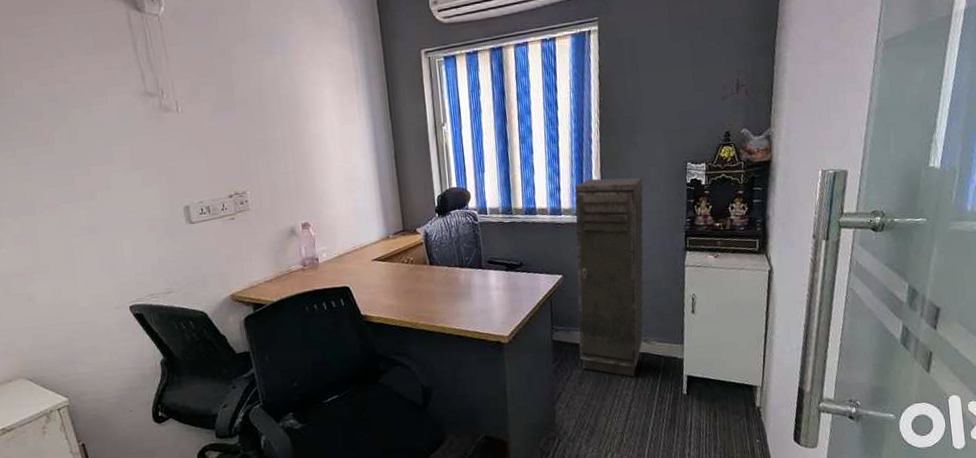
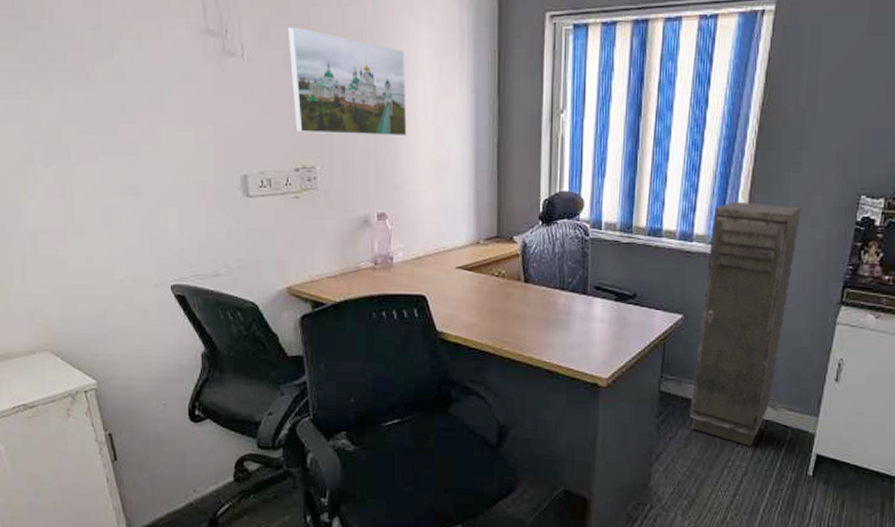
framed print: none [213,82,320,166] -> present [287,26,407,137]

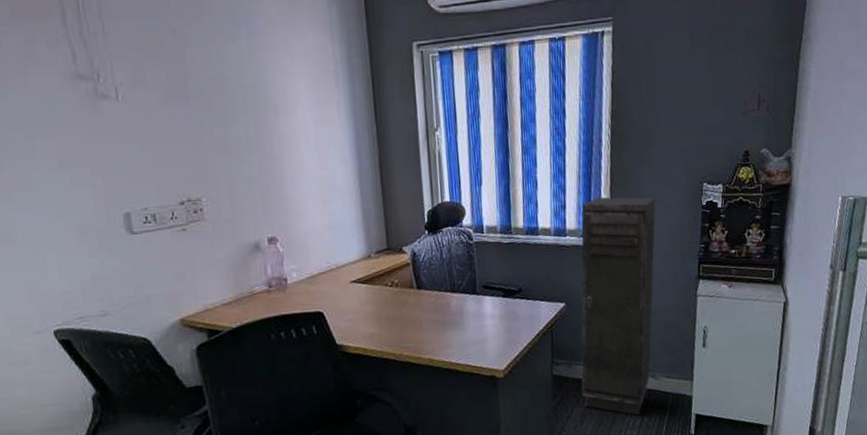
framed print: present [287,26,407,137] -> none [162,66,291,168]

